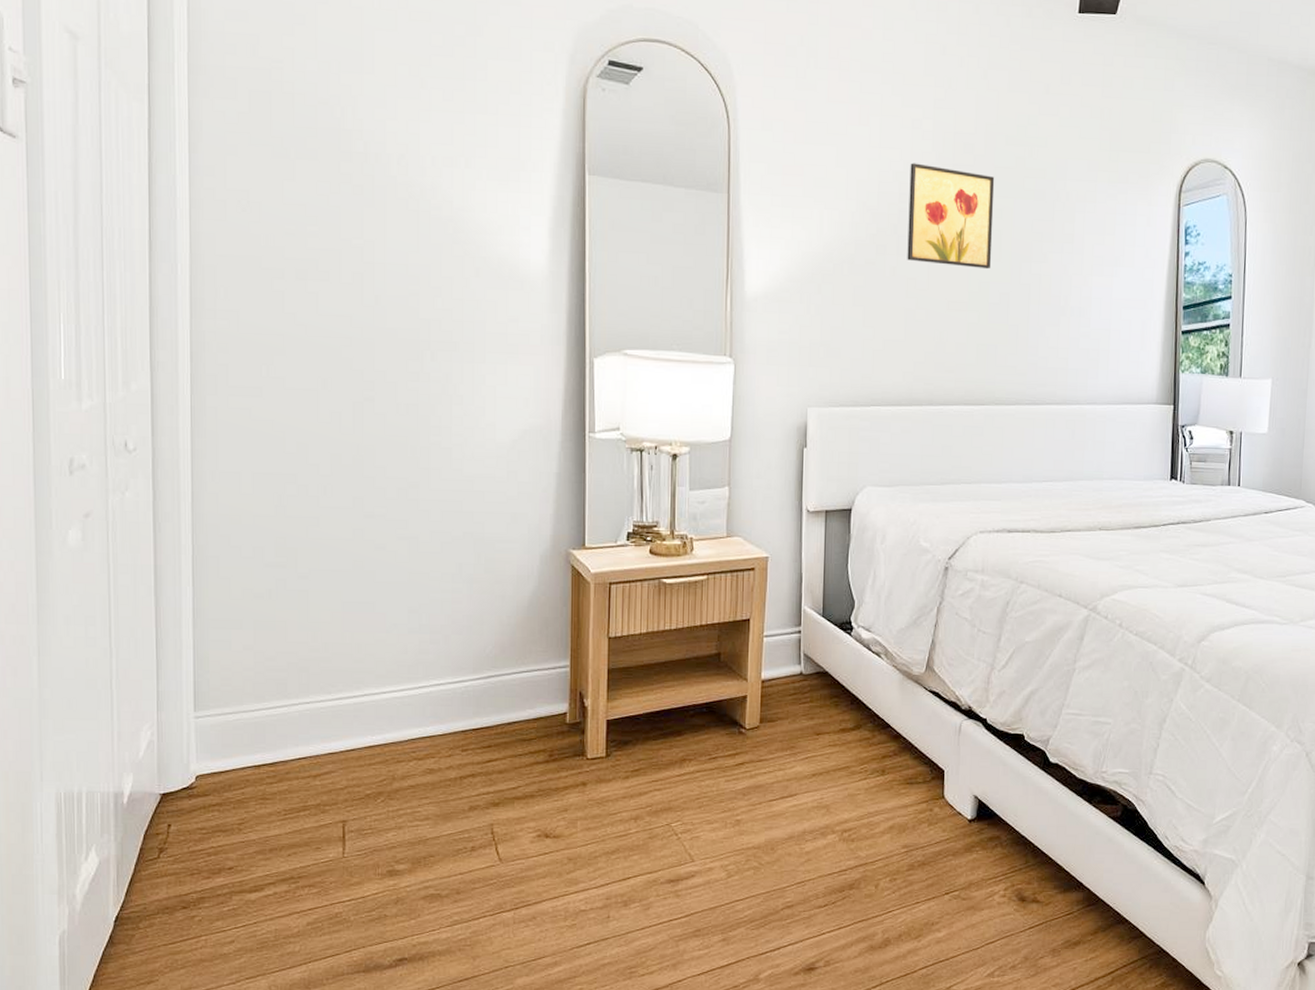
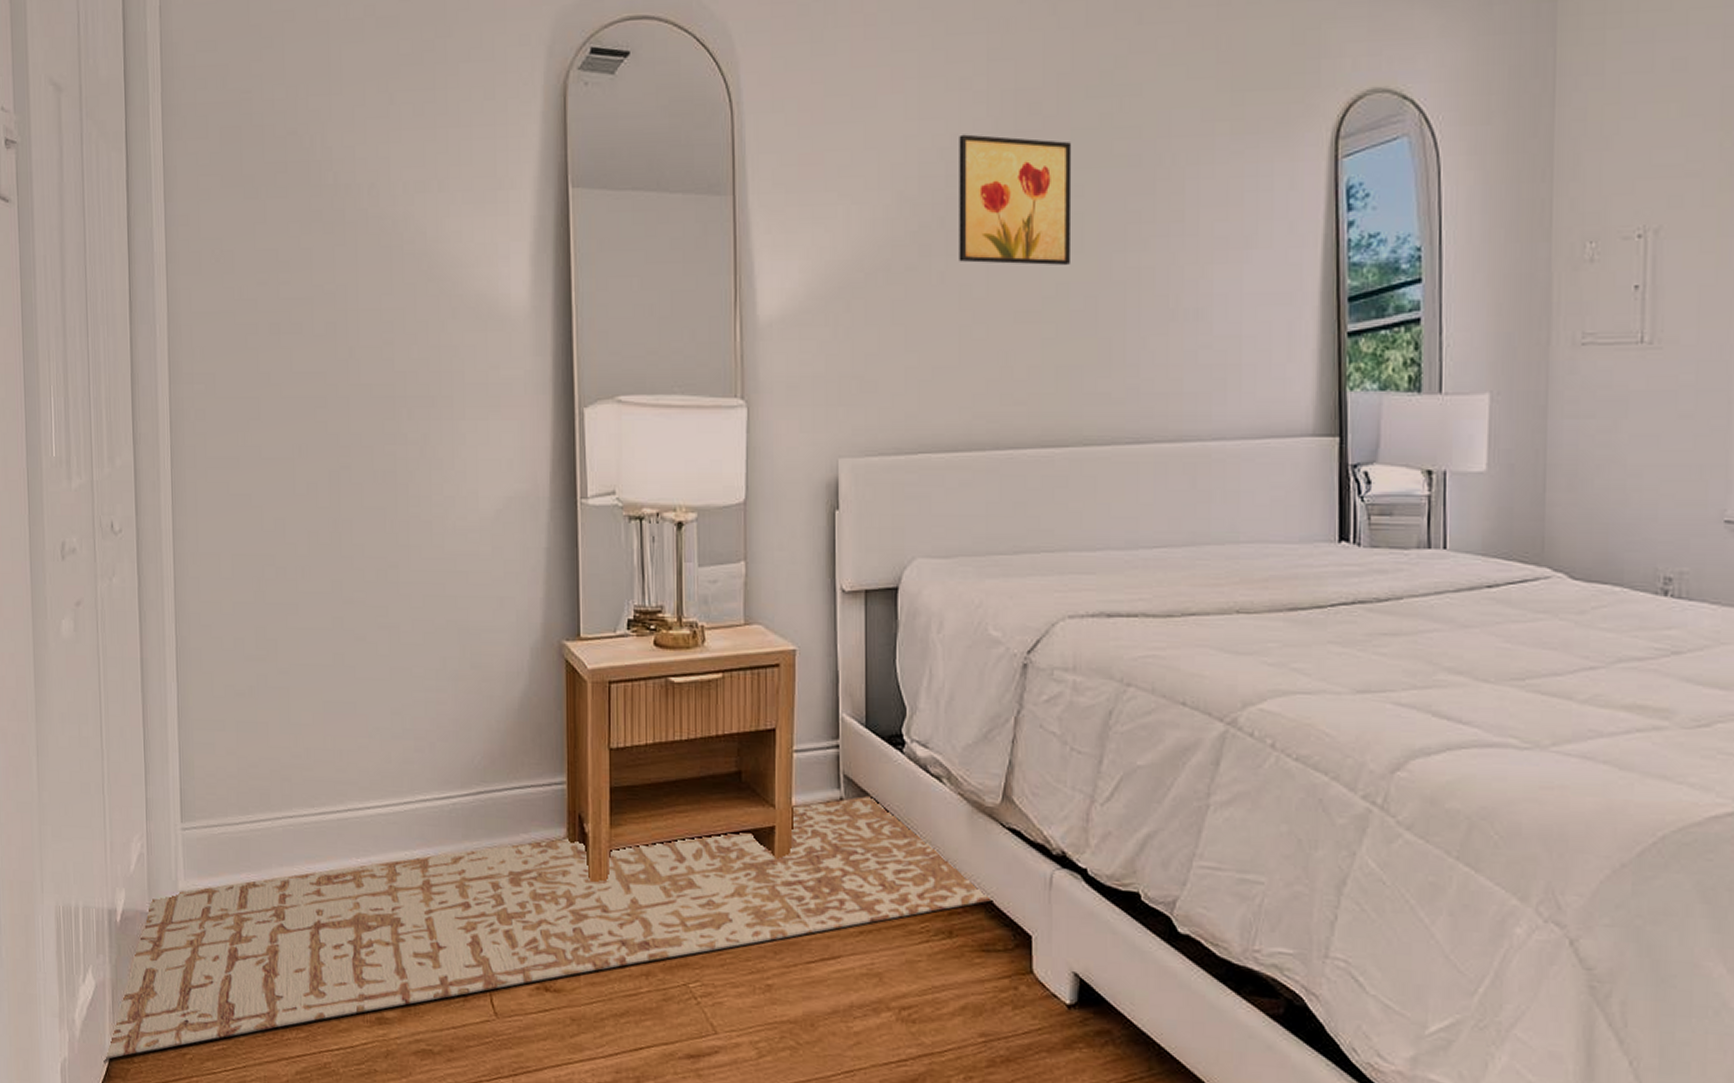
rug: none [109,669,916,928] -> present [106,795,993,1060]

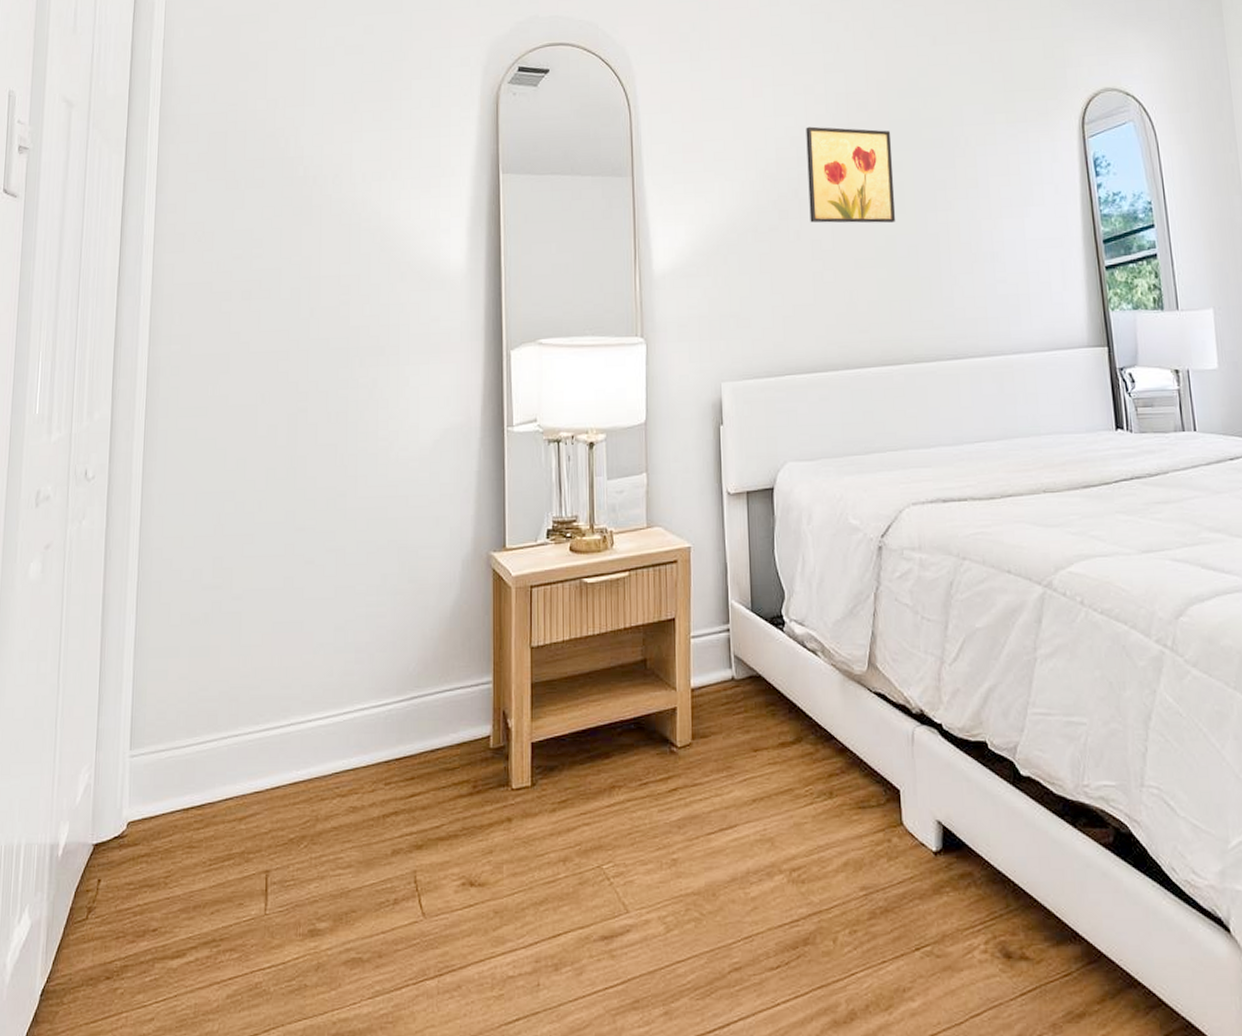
rug: present [106,795,993,1060] -> none [35,672,866,1003]

